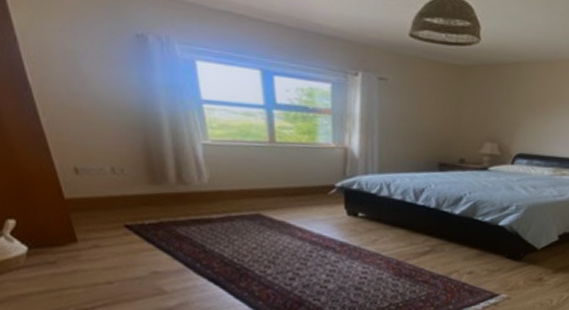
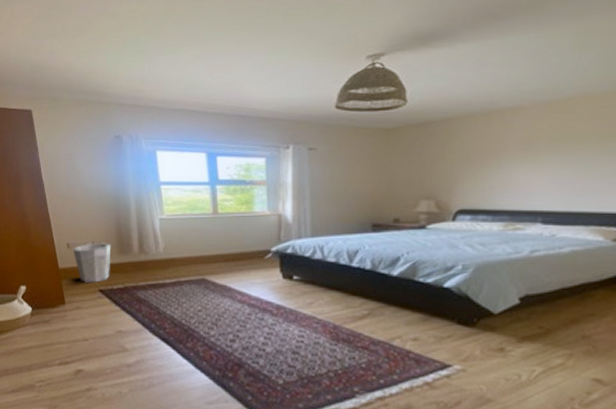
waste bin: none [82,168,139,217] -> present [72,243,112,283]

